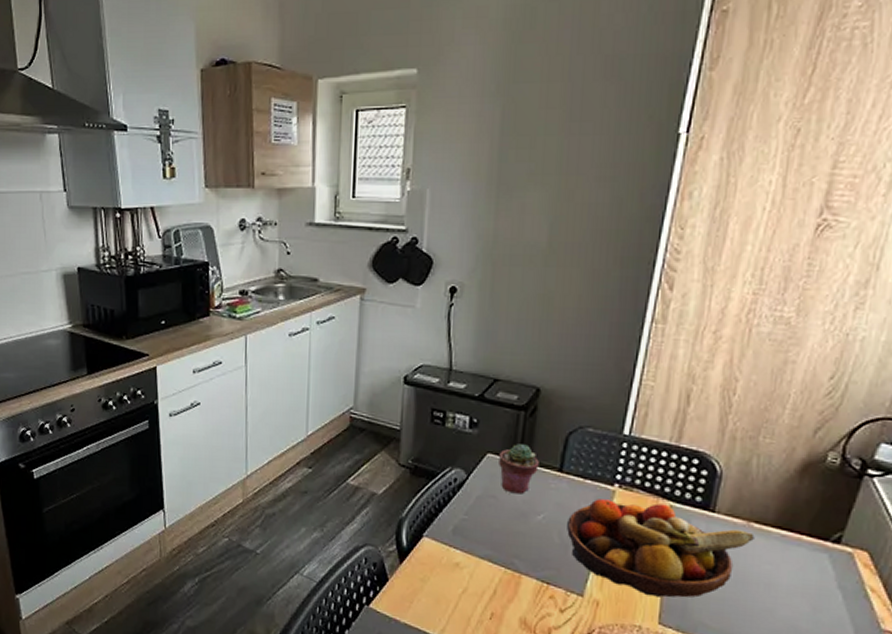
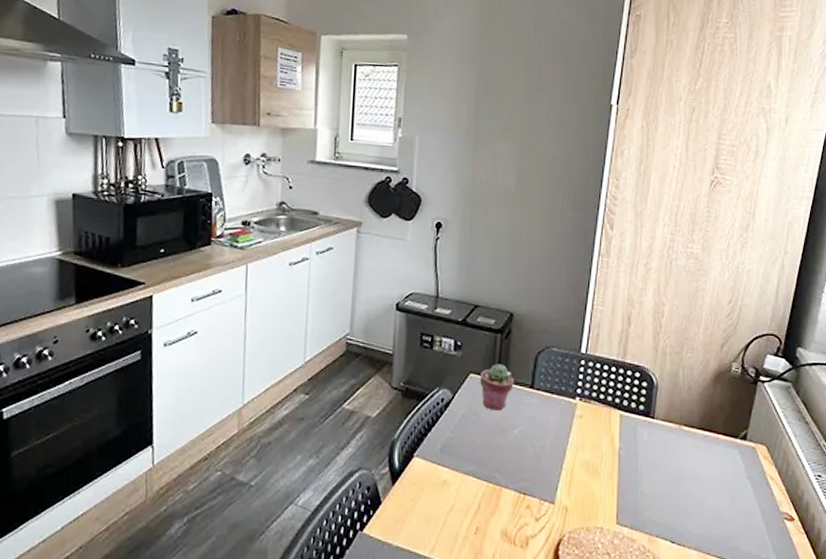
fruit bowl: present [567,499,755,598] -> none [539,412,685,499]

